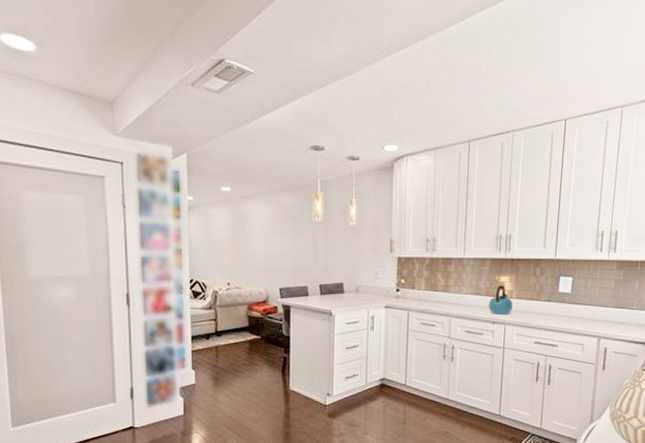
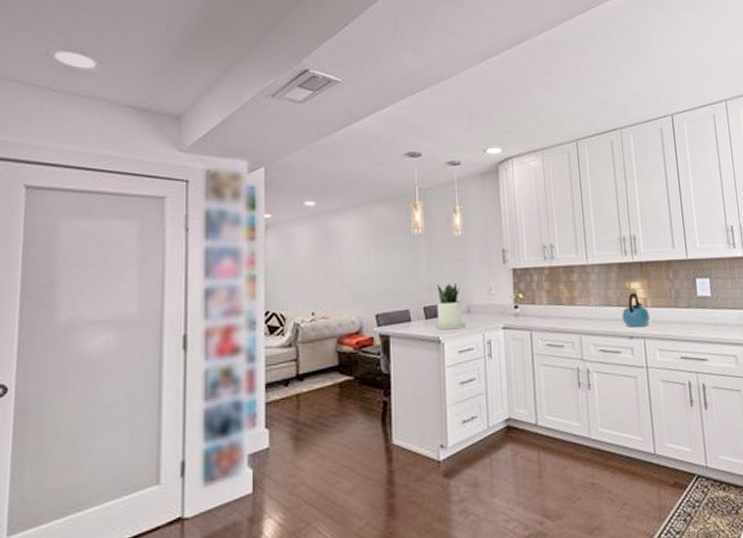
planter: none [329,266,354,305] -> present [436,282,466,330]

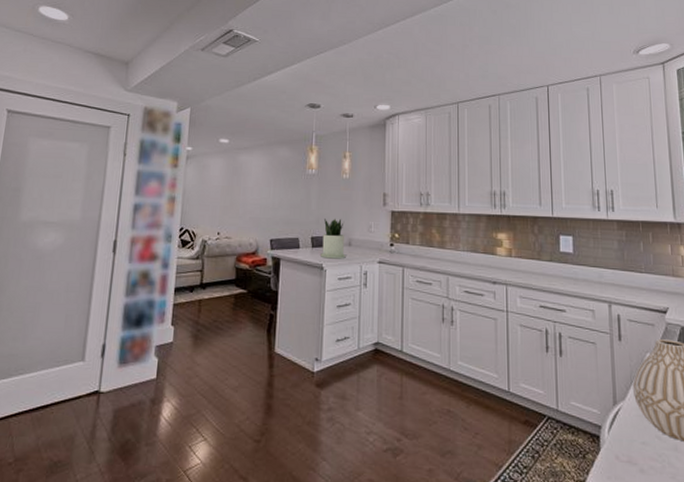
kettle: present [622,293,650,328] -> none [487,243,513,275]

